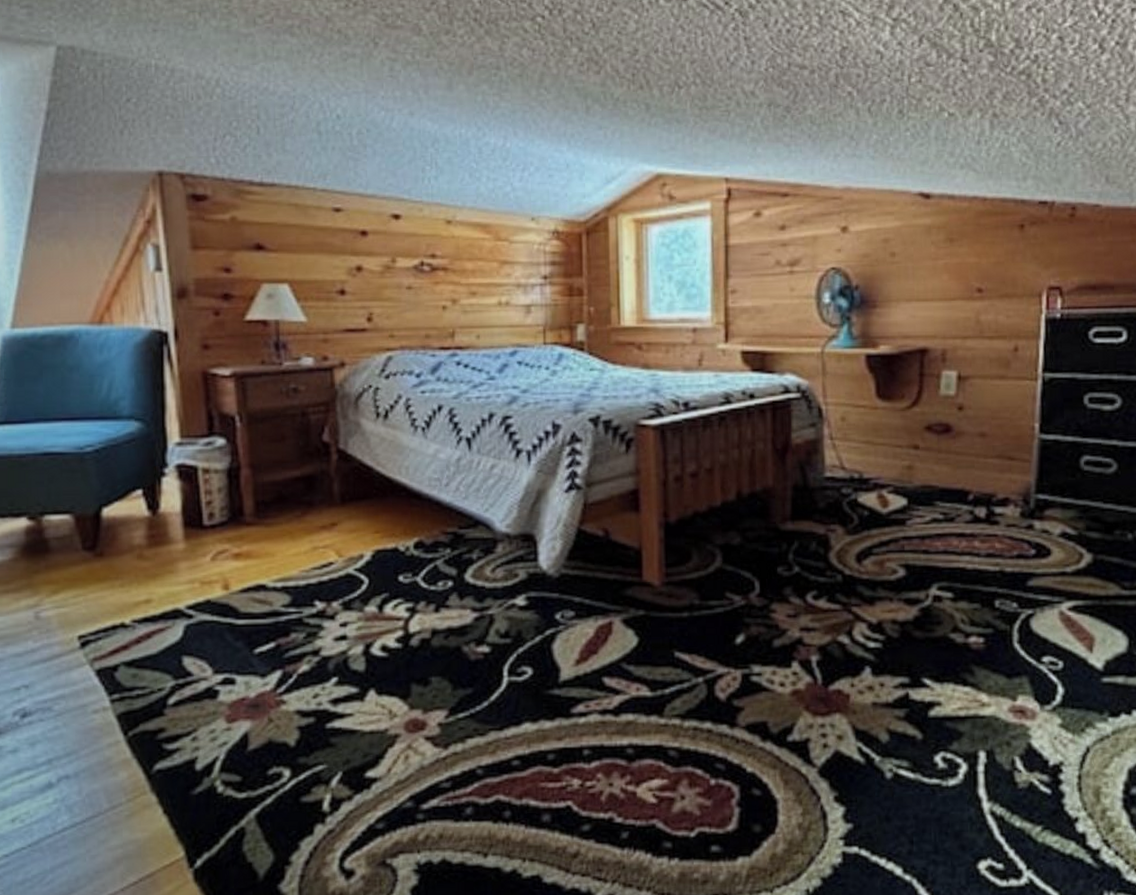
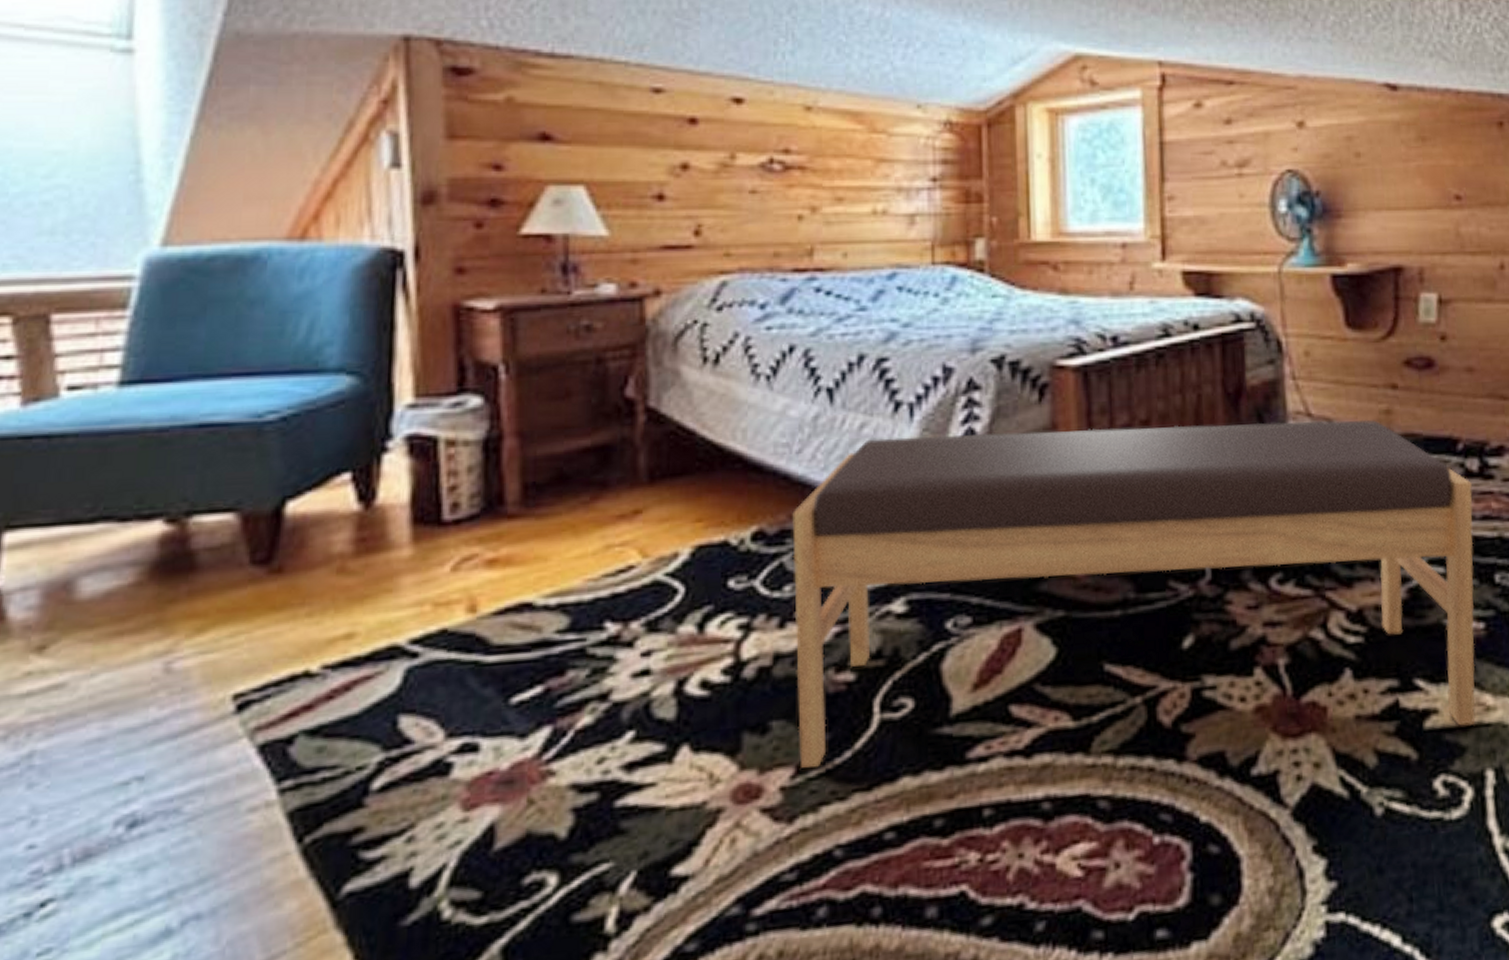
bench: none [443,473,980,717] -> present [792,419,1476,768]

